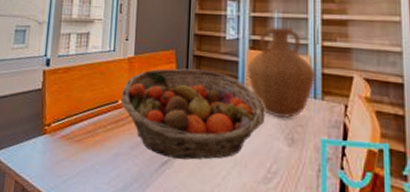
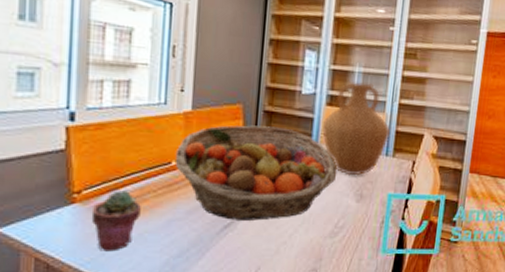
potted succulent: none [56,124,94,180] -> present [91,190,141,252]

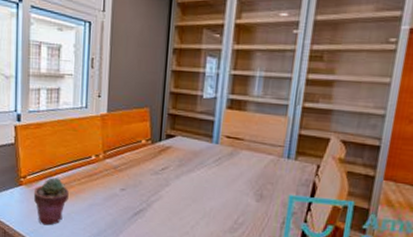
fruit basket: present [175,125,337,221] -> none [94,126,237,211]
vase: present [321,81,390,176] -> none [221,85,293,177]

